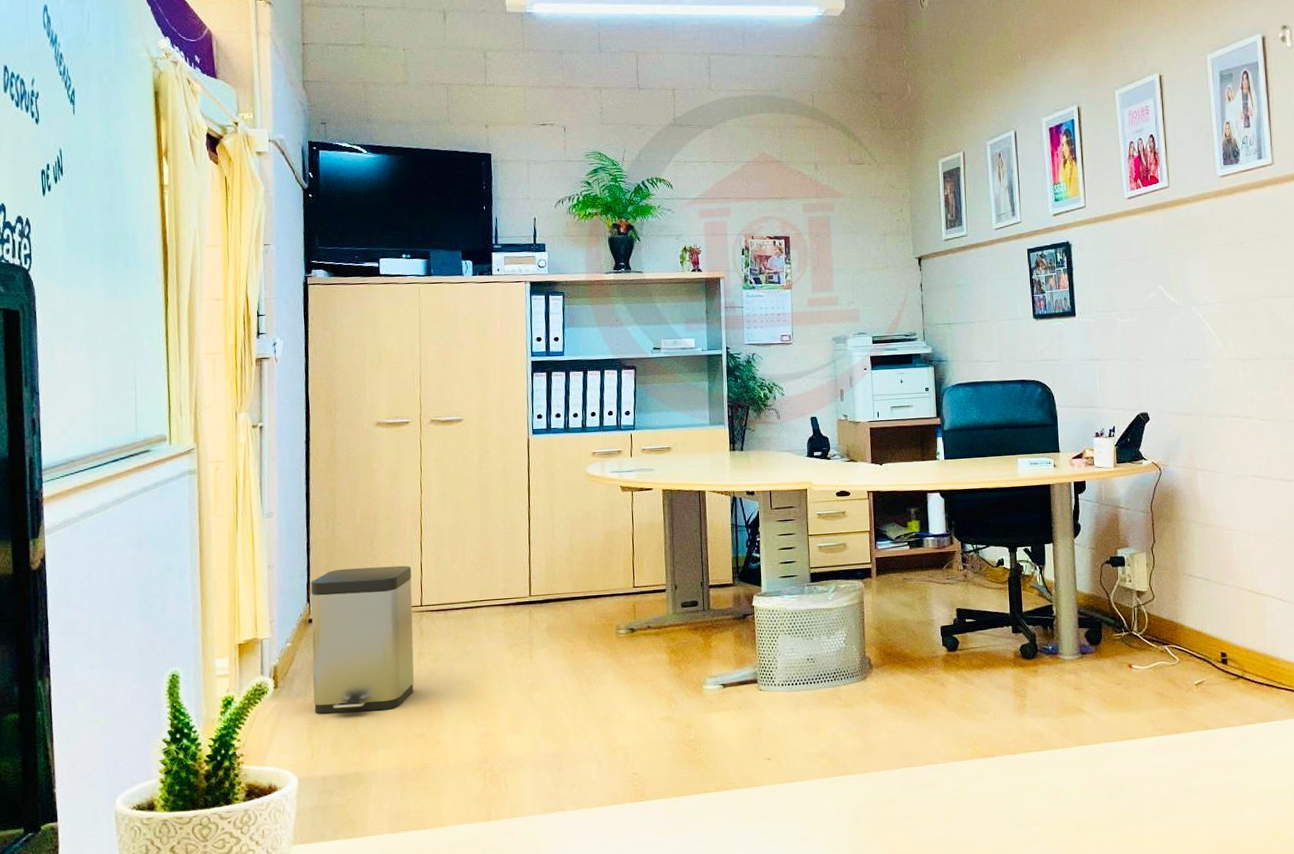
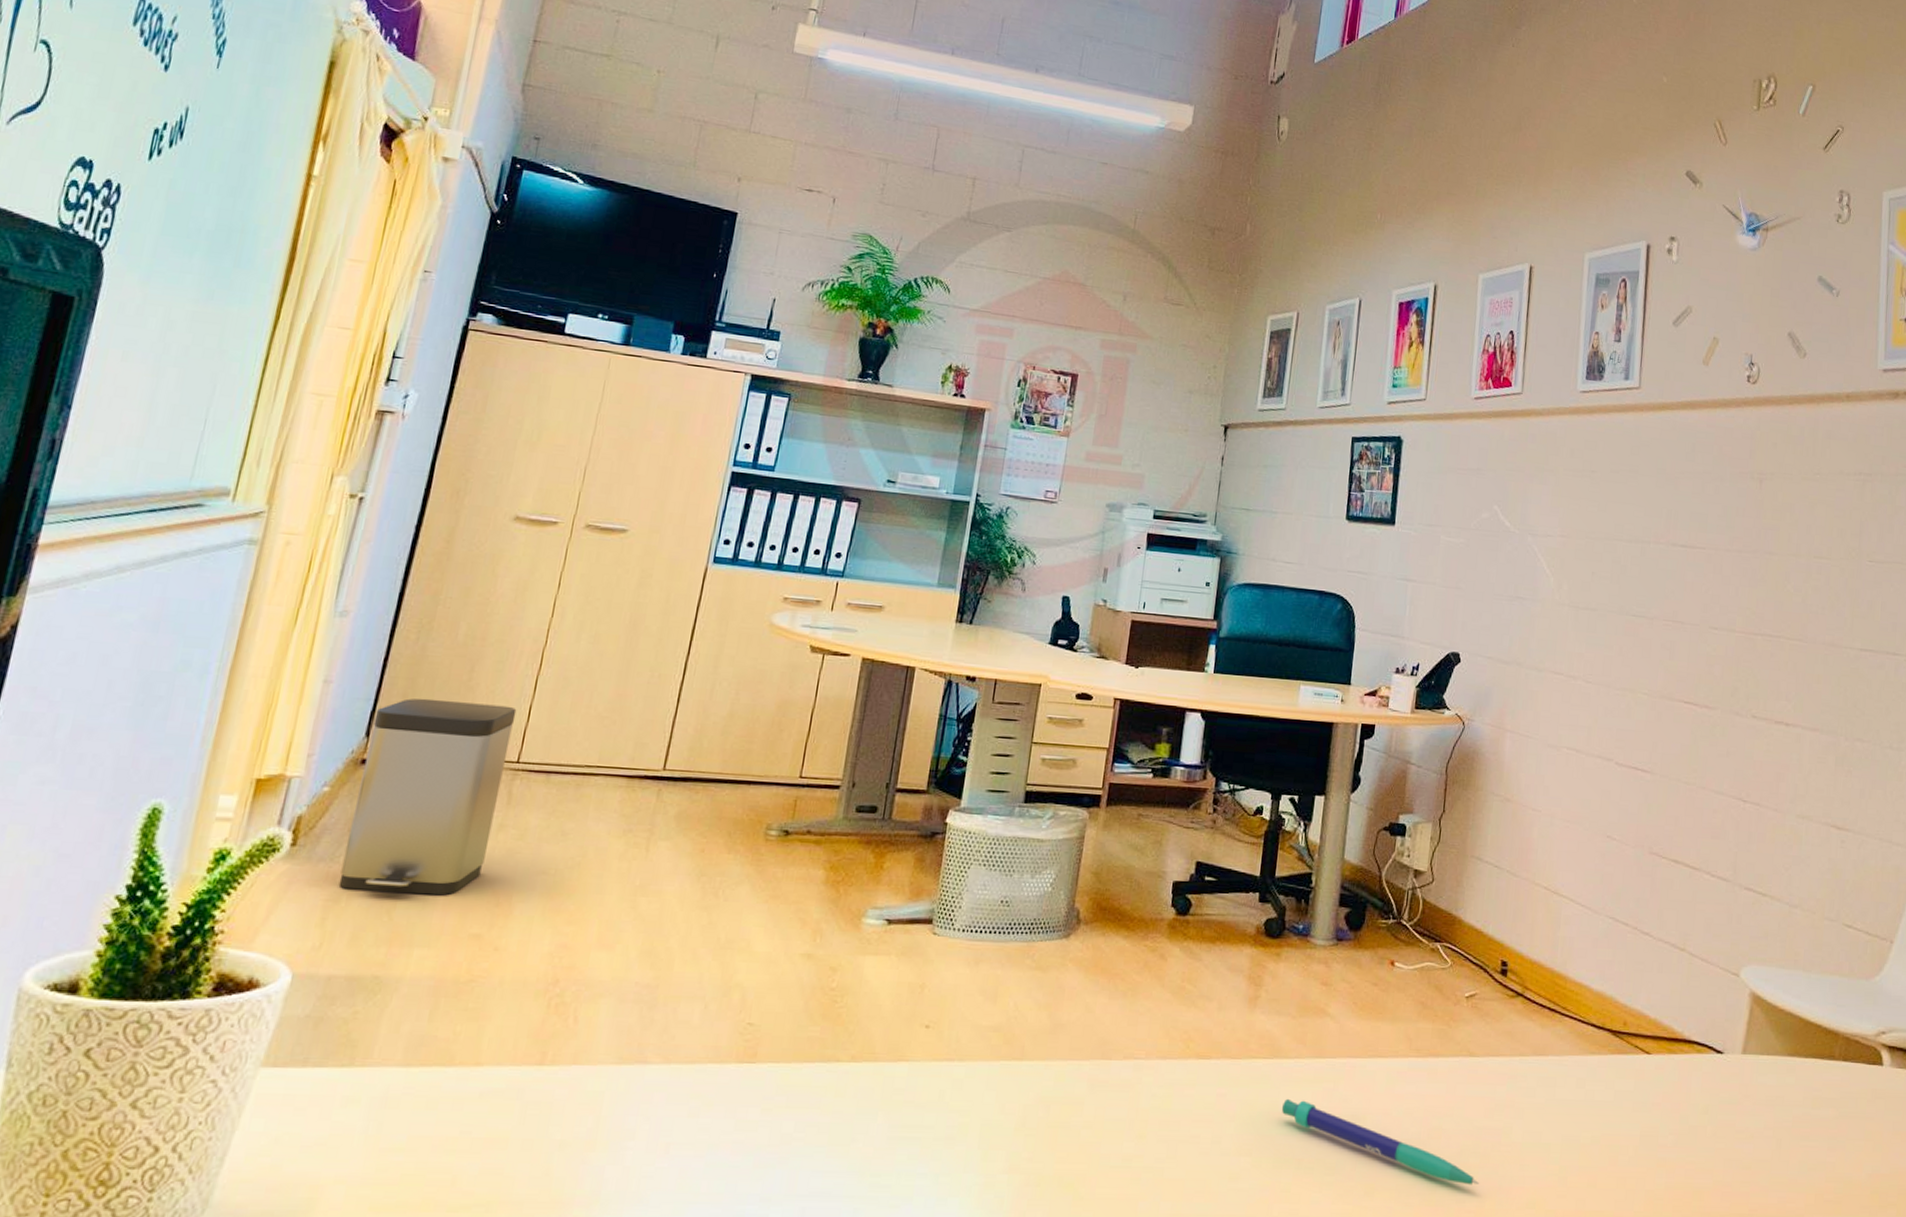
pen: none [1058,778,1228,827] -> present [1281,1098,1479,1185]

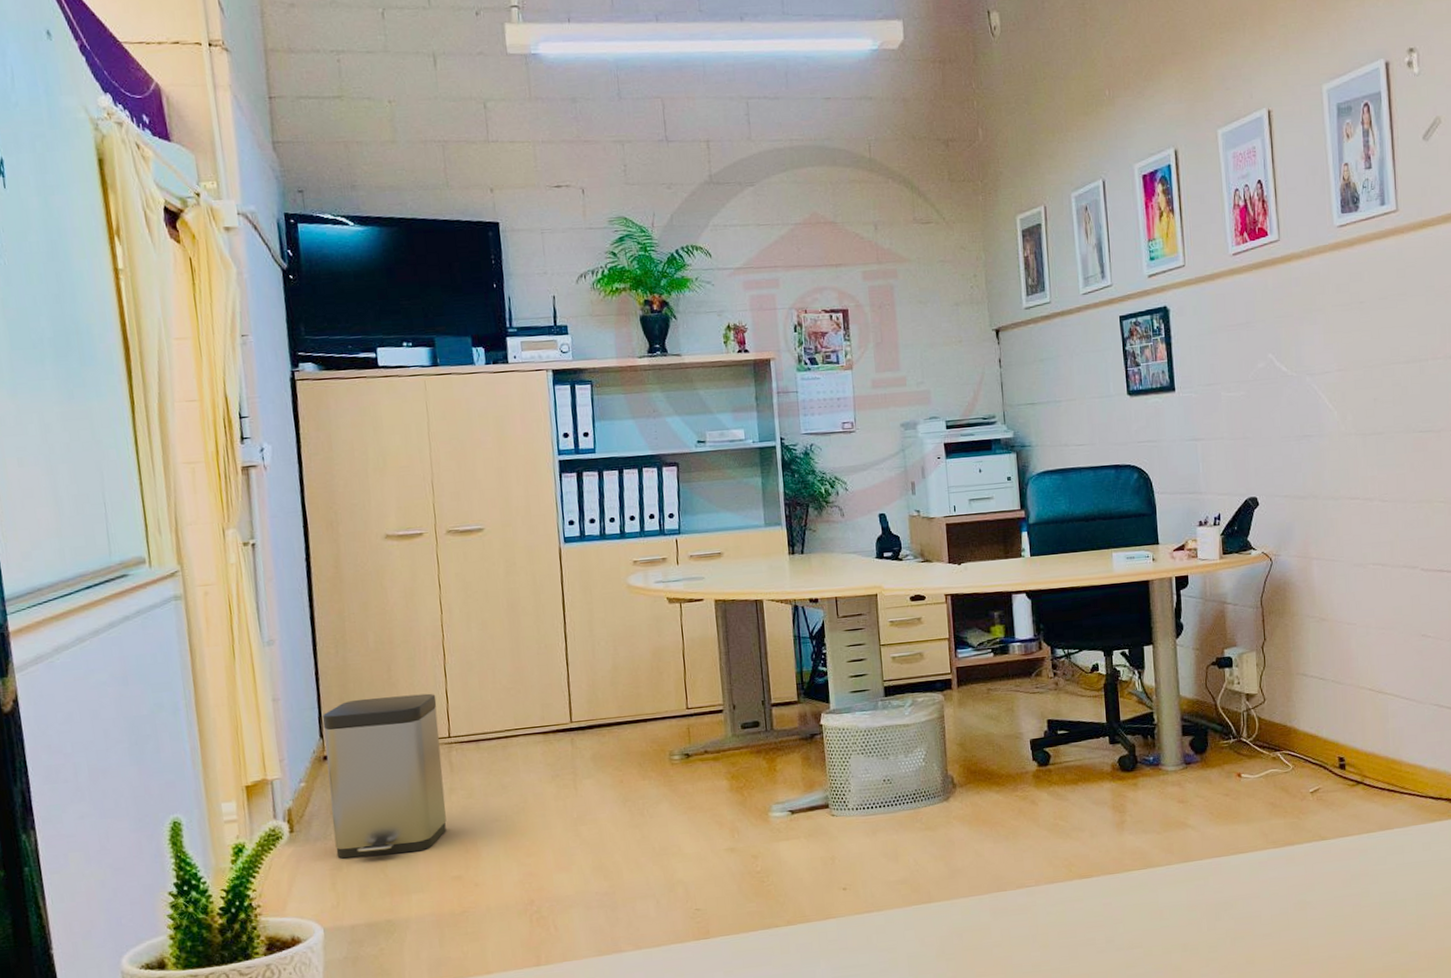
pen: present [1281,1098,1479,1185] -> none [1161,897,1346,943]

